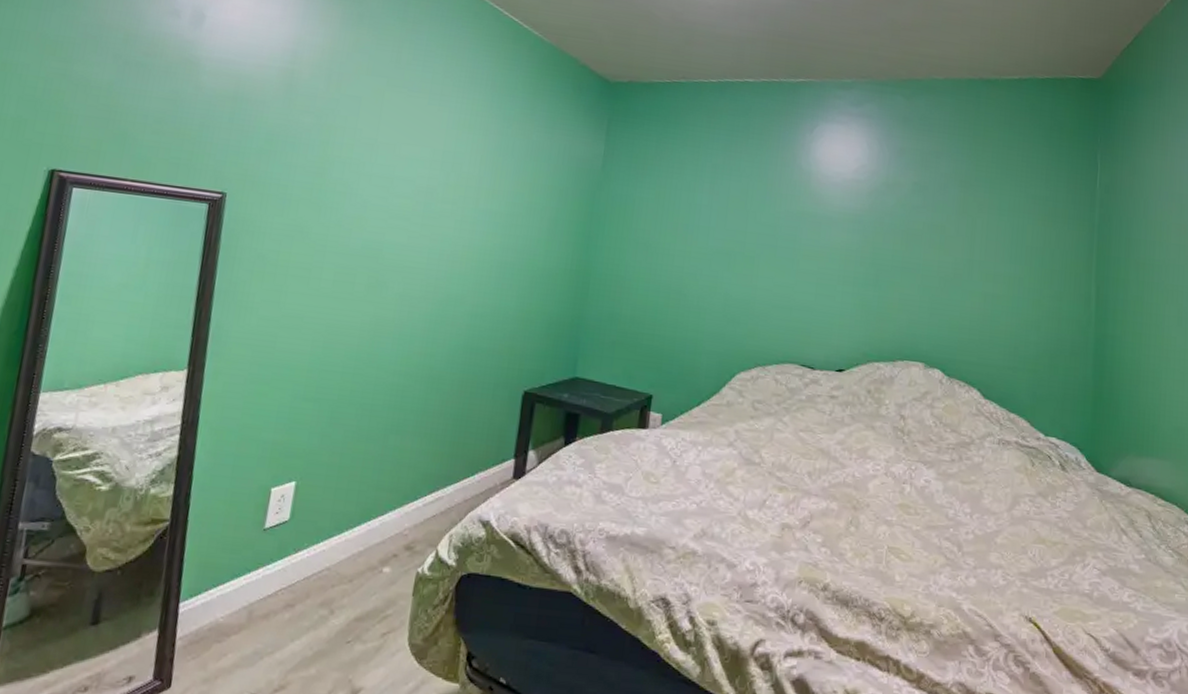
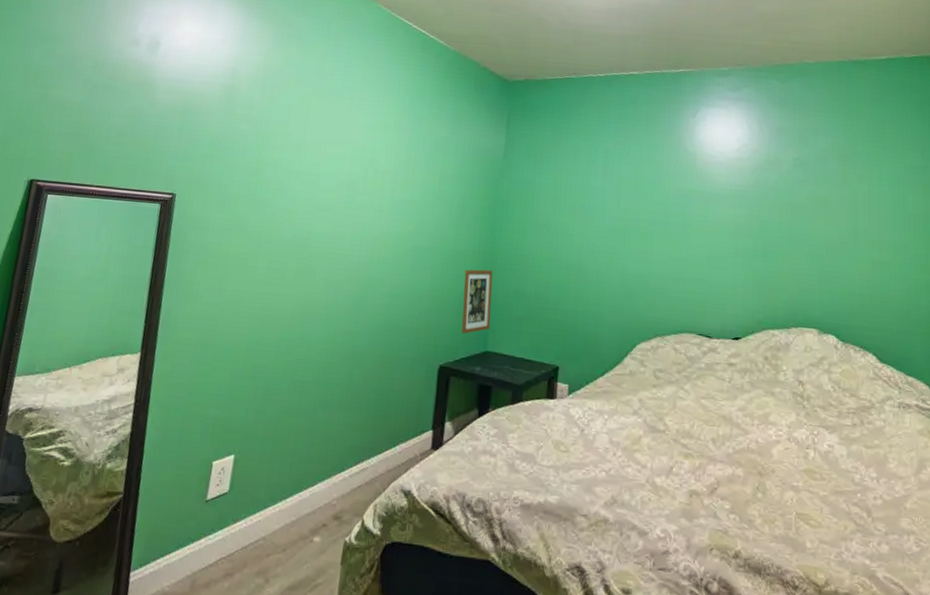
picture frame: none [549,289,586,359] -> present [461,269,493,334]

